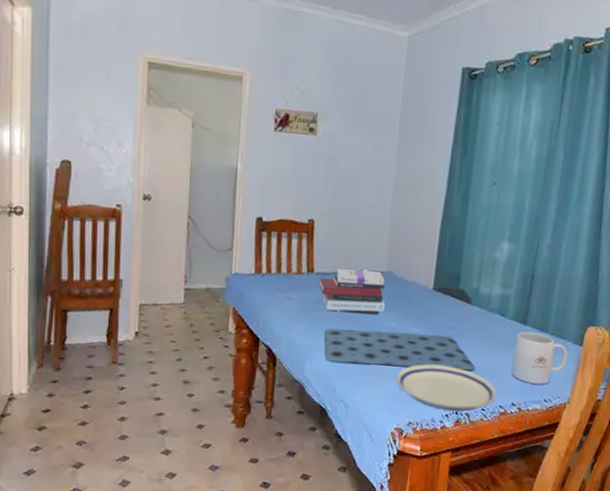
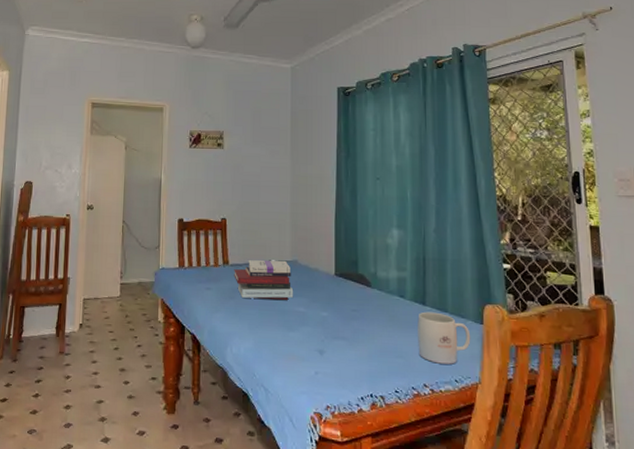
placemat: present [324,328,476,371] -> none [241,314,384,353]
plate: present [395,364,498,412] -> none [309,346,408,394]

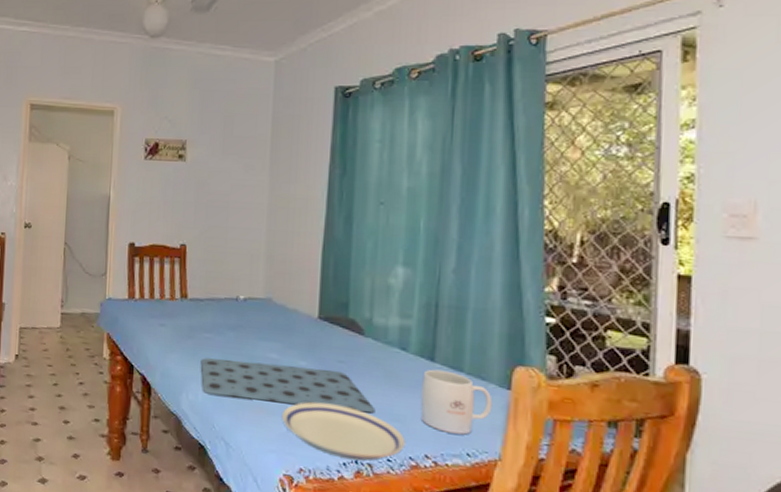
books: present [234,260,294,300] -> none [193,295,266,344]
placemat: none [241,314,384,353] -> present [200,358,376,414]
plate: none [309,346,408,394] -> present [281,402,406,461]

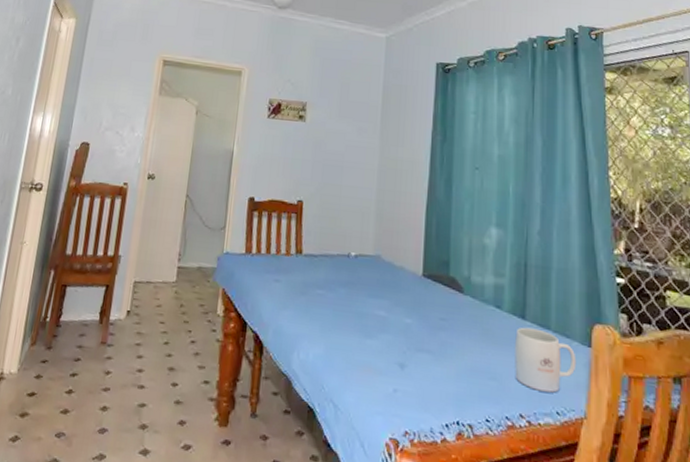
placemat: present [200,358,376,414] -> none [312,315,475,372]
plate: present [281,402,406,461] -> none [388,360,502,422]

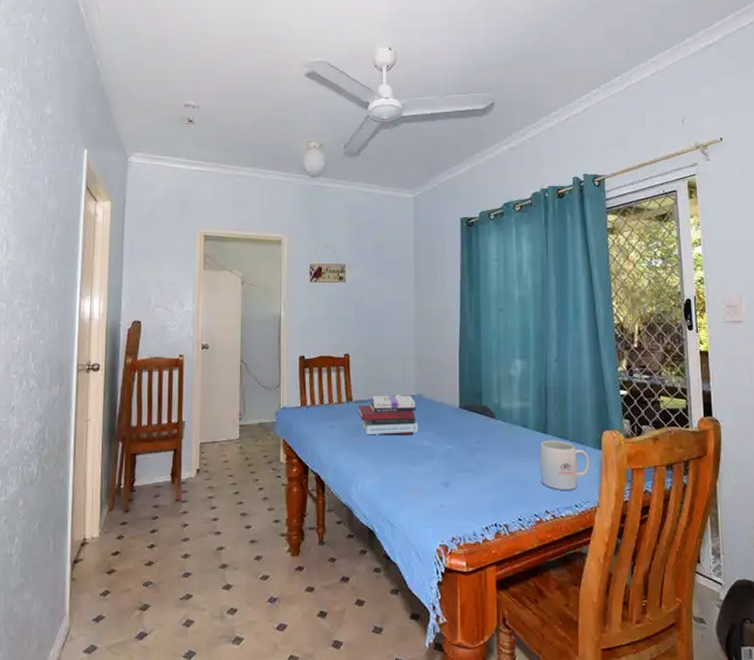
books: none [307,251,375,301] -> present [358,395,419,435]

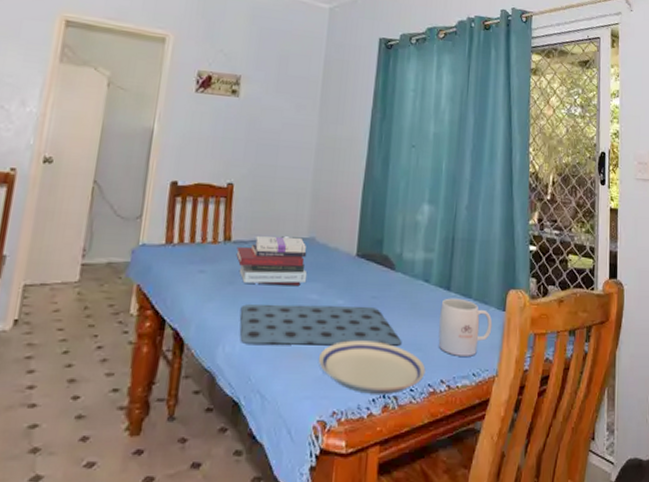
placemat: none [366,450,507,483] -> present [240,303,402,346]
plate: none [435,478,531,523] -> present [318,340,426,394]

